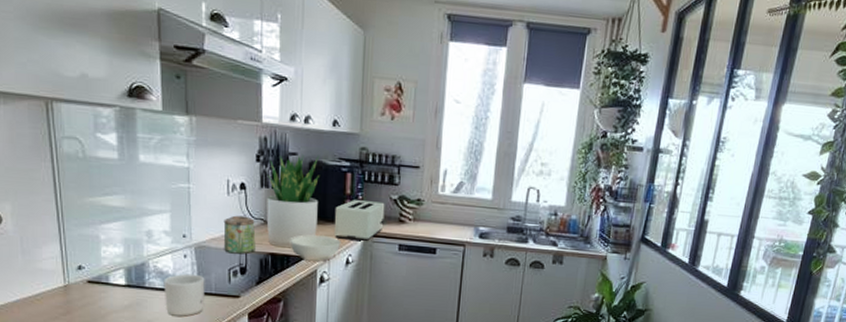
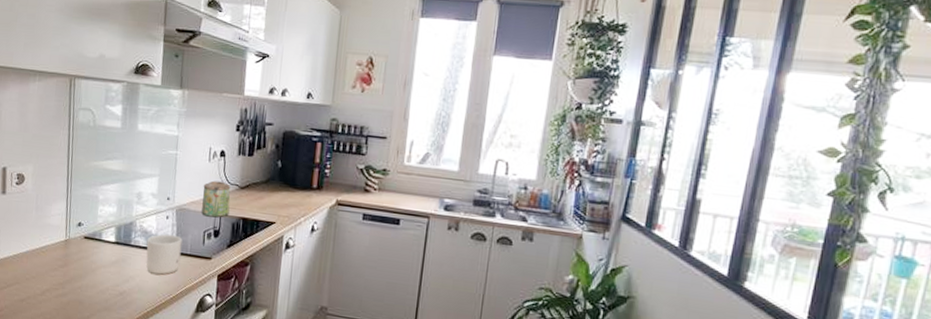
planter: present [266,155,320,249] -> none [241,125,294,214]
bowl: present [290,235,341,262] -> none [260,201,308,228]
toaster: present [333,200,385,242] -> none [301,168,352,210]

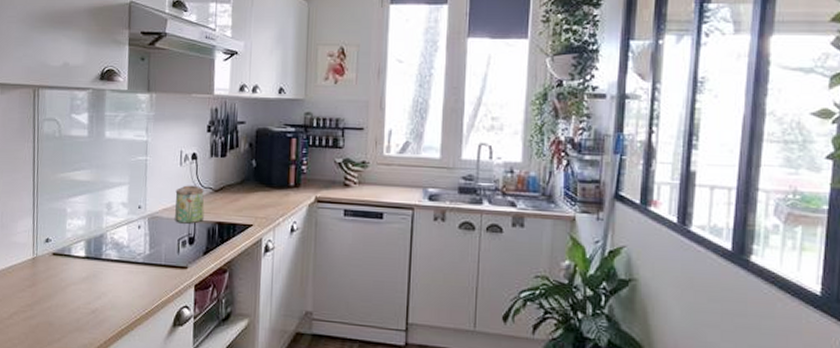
mug: present [146,234,183,275] -> none [118,244,156,289]

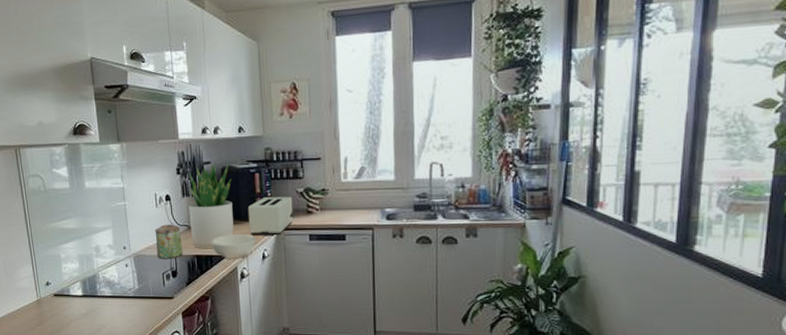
planter: none [215,122,266,217] -> present [187,160,234,249]
bowl: none [236,202,286,230] -> present [211,234,257,259]
toaster: none [278,165,330,208] -> present [247,196,294,236]

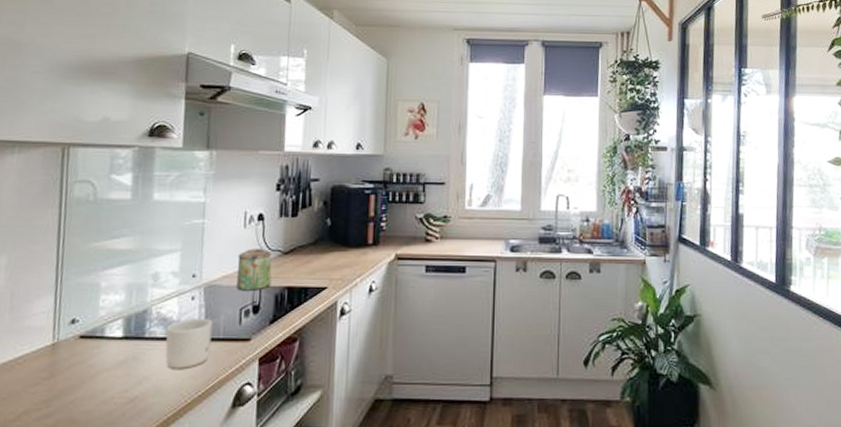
mug: none [111,281,145,319] -> present [165,318,213,369]
planter: present [187,160,234,249] -> none [284,179,343,280]
bowl: present [211,234,257,259] -> none [308,263,364,292]
toaster: present [247,196,294,236] -> none [356,222,410,266]

